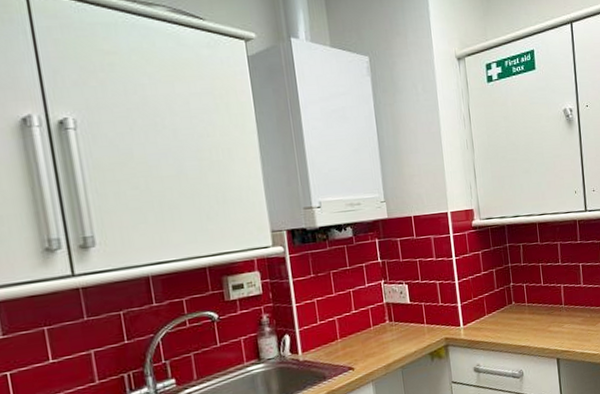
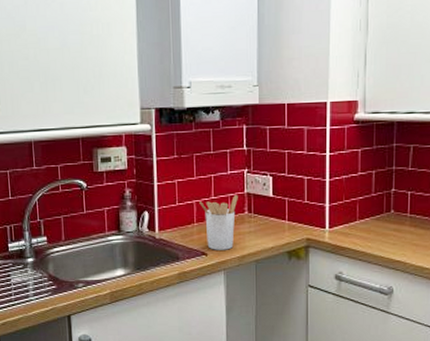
utensil holder: none [340,306,379,363] -> present [199,195,238,250]

